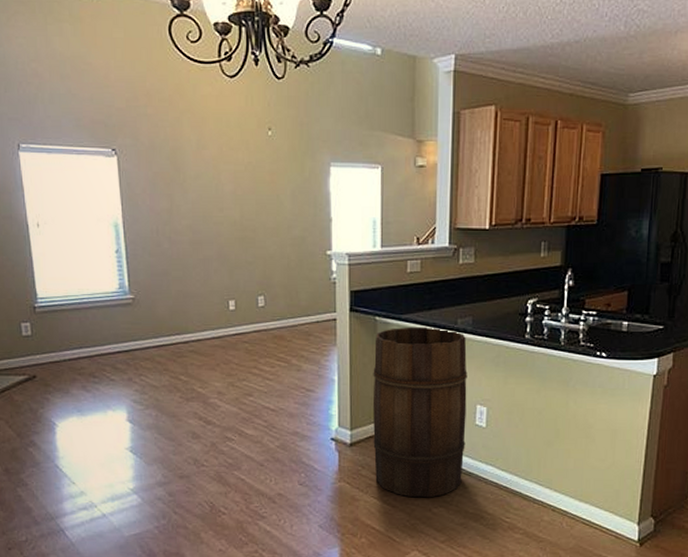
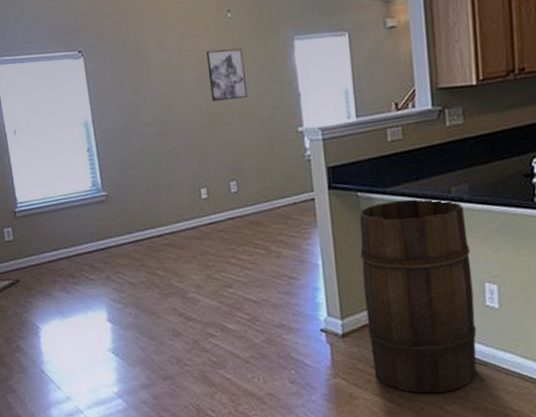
wall art: none [245,166,282,218] -> present [206,48,248,102]

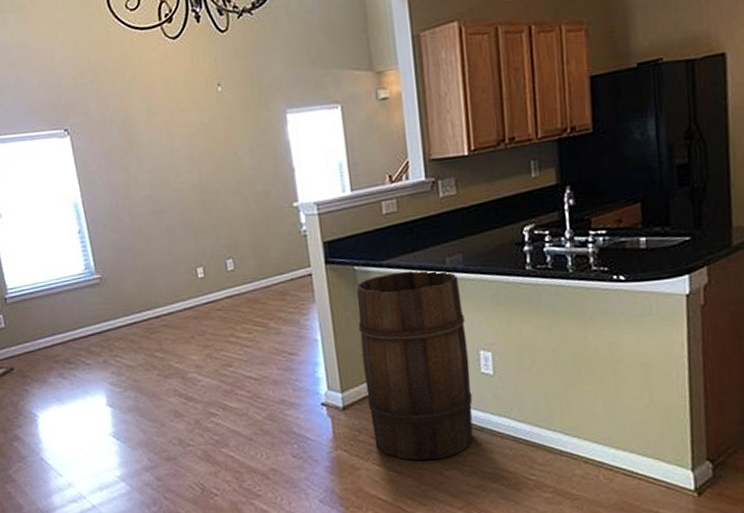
wall art: present [206,48,248,102] -> none [197,123,242,179]

